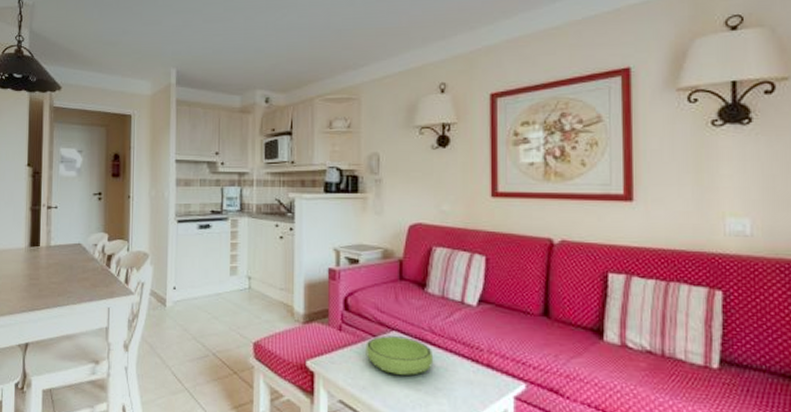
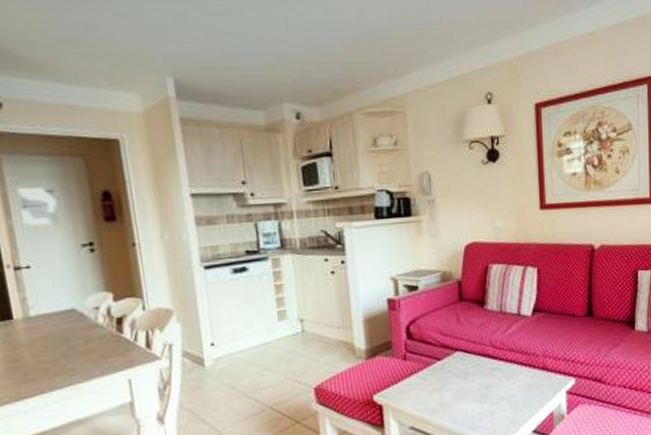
bowl: present [366,336,434,375] -> none [431,355,496,392]

